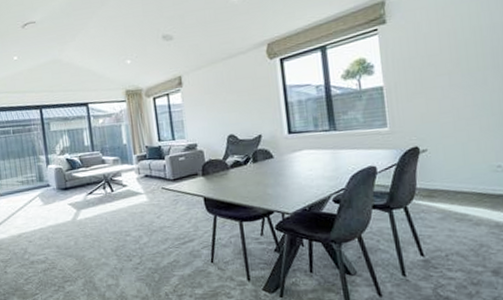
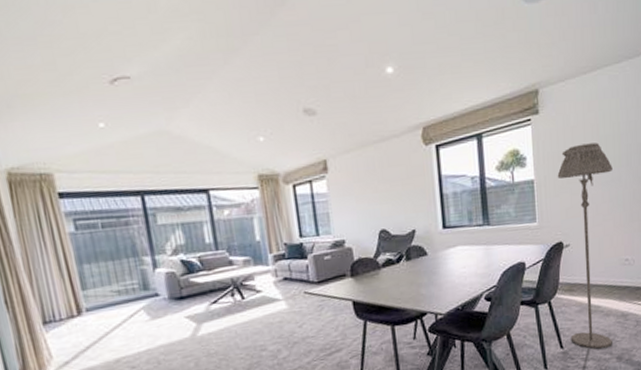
floor lamp: none [409,47,486,260] -> present [557,142,613,349]

